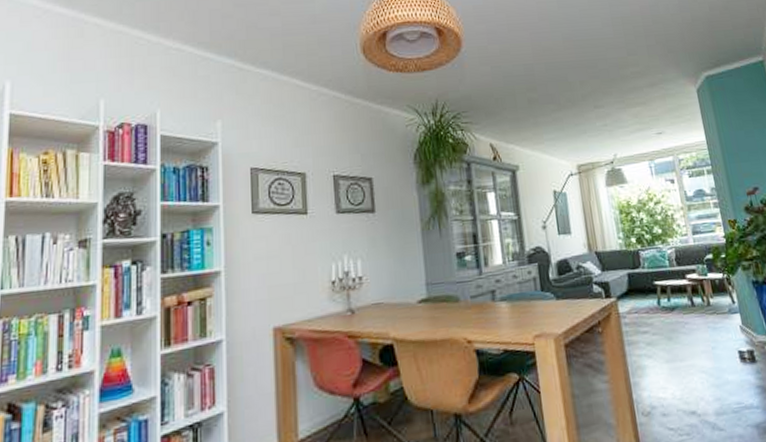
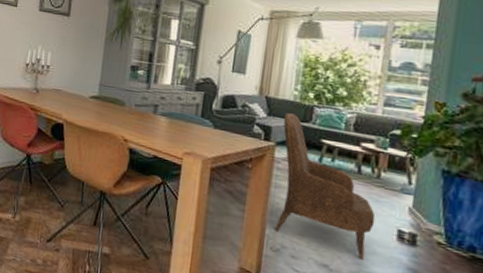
armchair: none [616,263,722,394] -> present [274,113,376,260]

